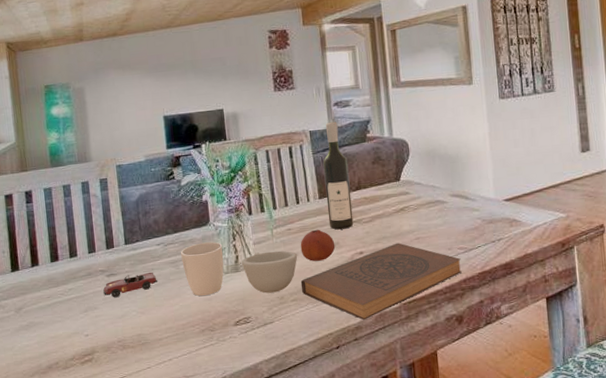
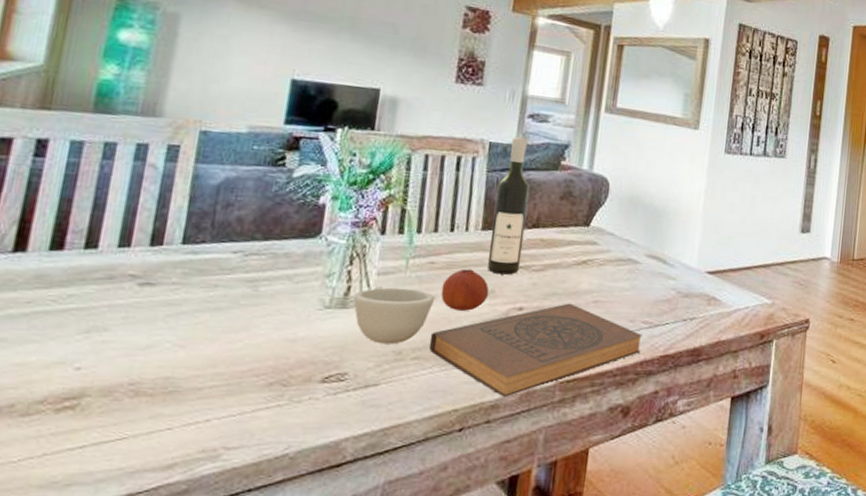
toy car: present [102,272,157,298] -> none [124,288,220,319]
cup: present [181,241,224,297] -> none [264,260,332,335]

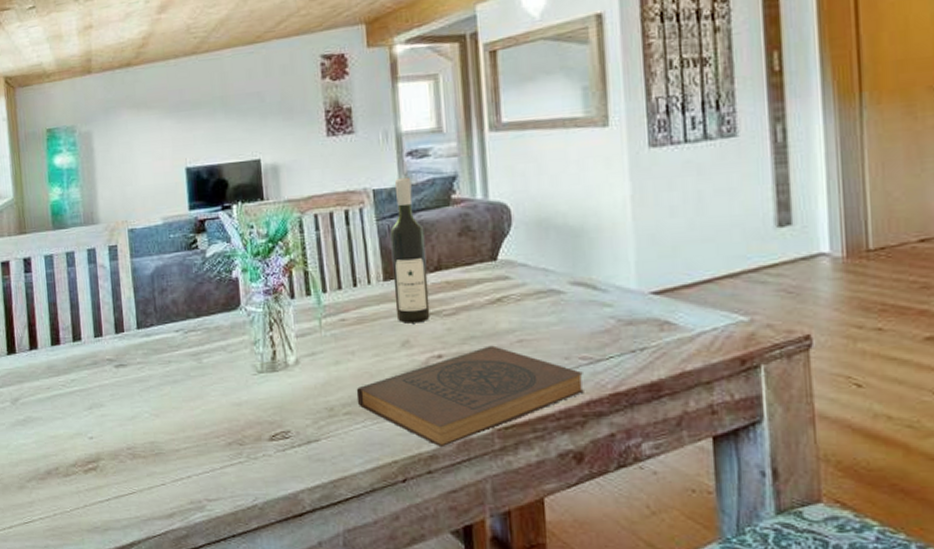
bowl: present [353,286,436,345] -> none [279,347,353,402]
fruit: present [441,268,490,311] -> none [357,321,405,364]

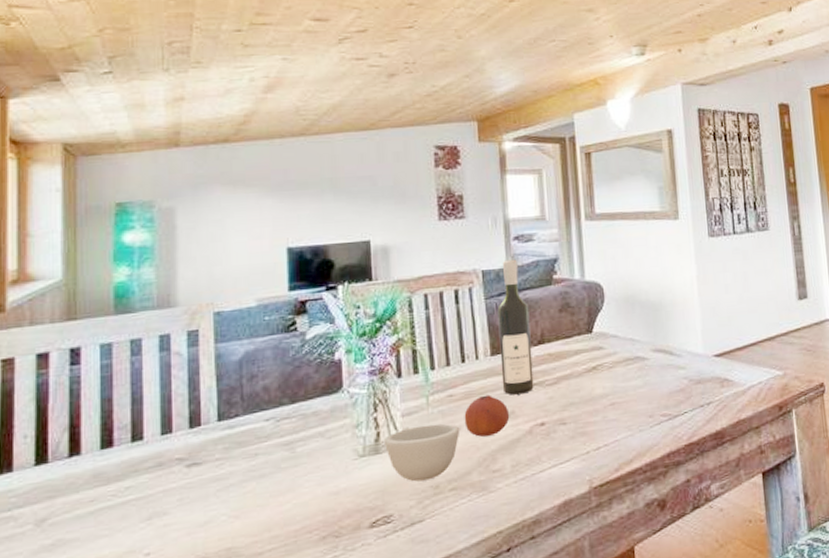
bowl: none [279,347,353,402] -> present [383,424,460,482]
book: present [356,345,584,448] -> none [462,410,665,512]
fruit: none [357,321,405,364] -> present [464,395,510,437]

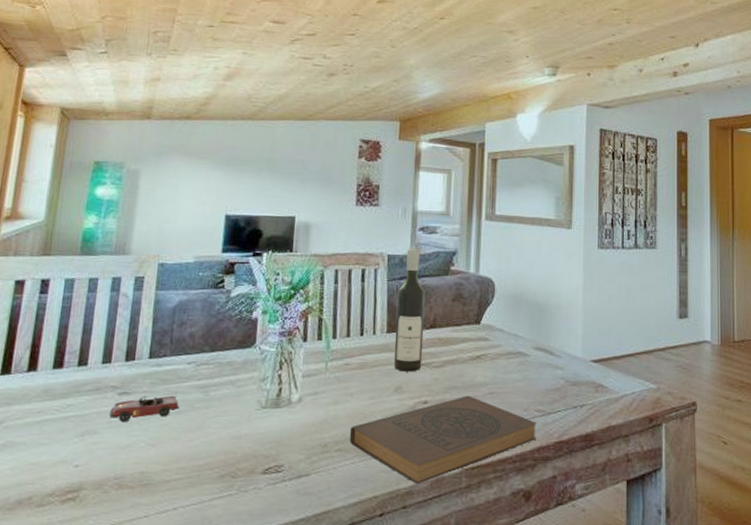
toy car: none [178,458,262,498] -> present [108,395,179,423]
bowl: present [383,424,460,482] -> none [284,387,352,439]
book: none [462,410,665,512] -> present [349,395,537,485]
fruit: present [464,395,510,437] -> none [356,368,397,406]

